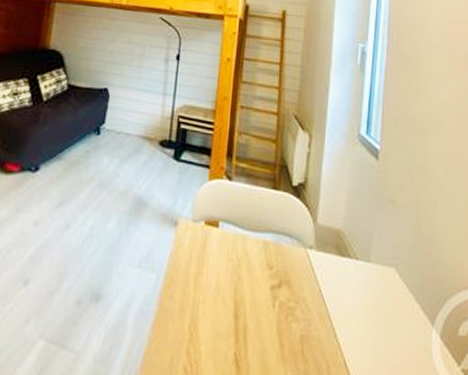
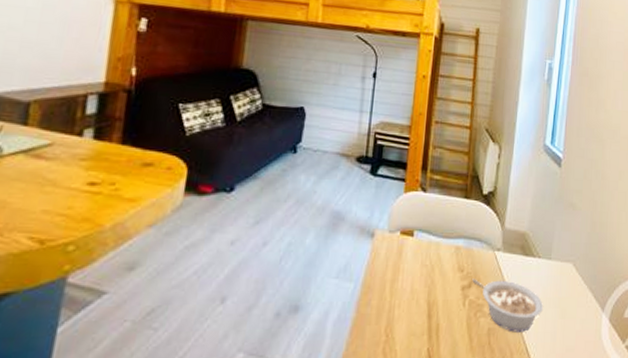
legume: none [282,278,363,343] -> present [472,279,544,332]

